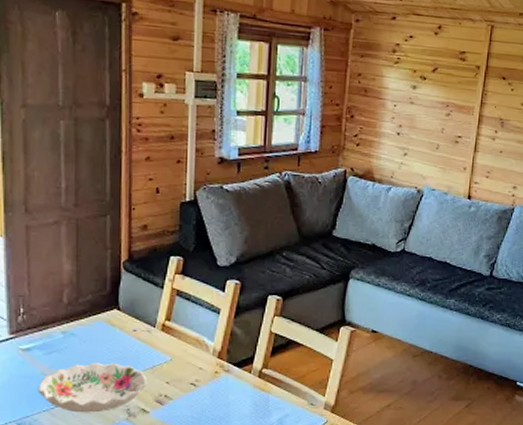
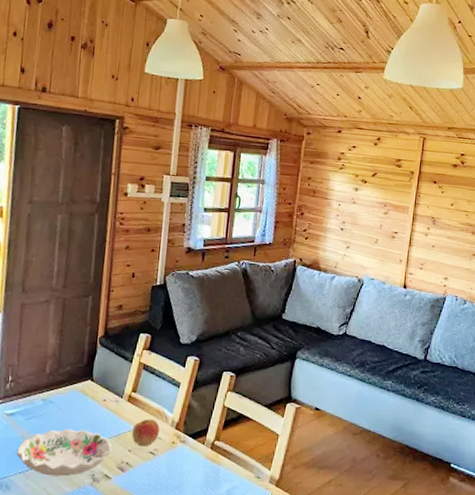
apple: none [169,348,200,378] -> present [132,419,160,447]

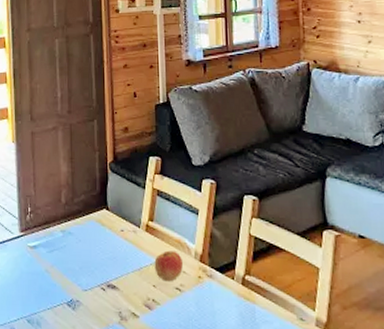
decorative bowl: present [17,429,112,477] -> none [44,262,136,314]

